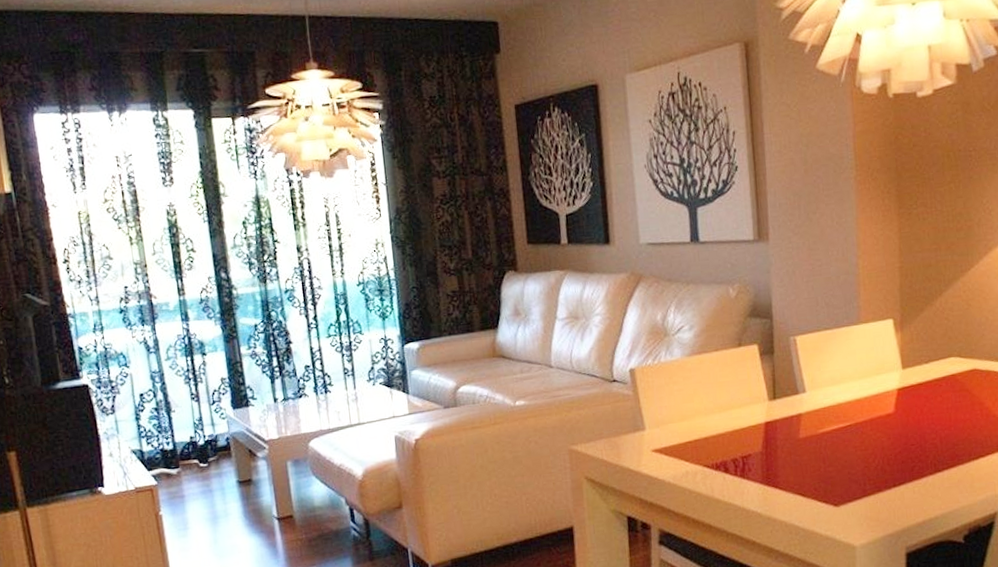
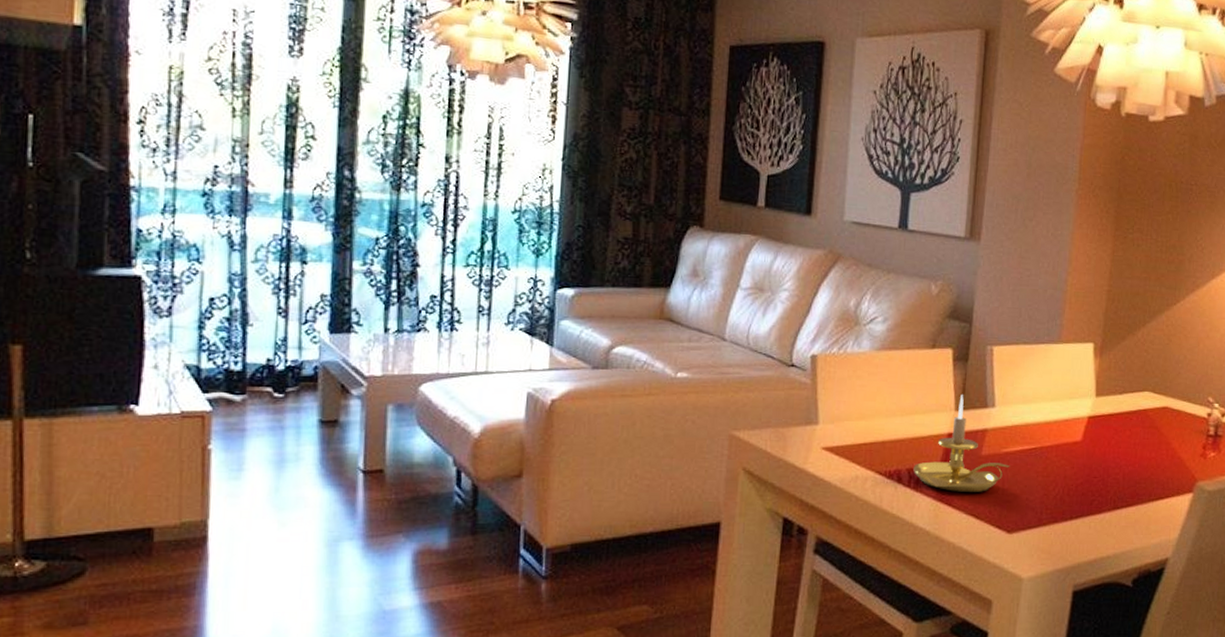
candle holder: none [737,385,828,475] -> present [913,395,1010,492]

